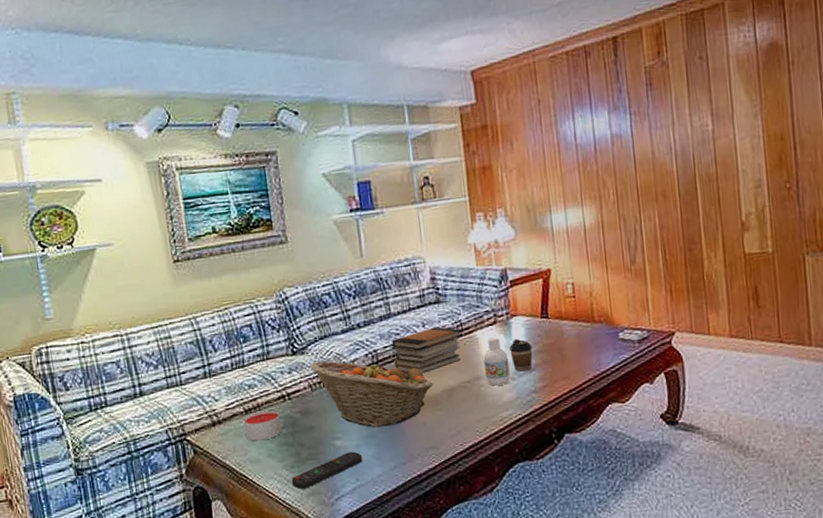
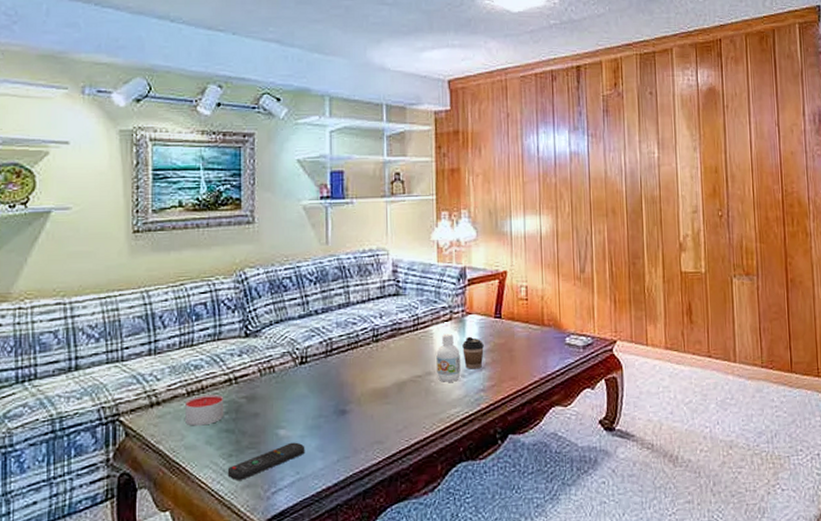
fruit basket: present [310,359,433,428] -> none [262,345,385,418]
book stack: present [392,326,462,374] -> none [348,319,418,365]

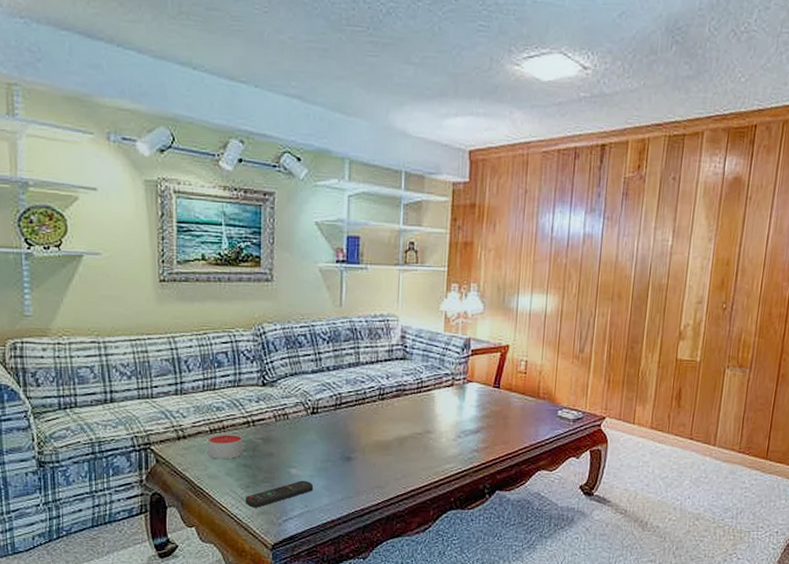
bottle: present [436,333,461,382] -> none [435,398,459,441]
coffee cup: present [462,336,484,370] -> none [461,402,481,432]

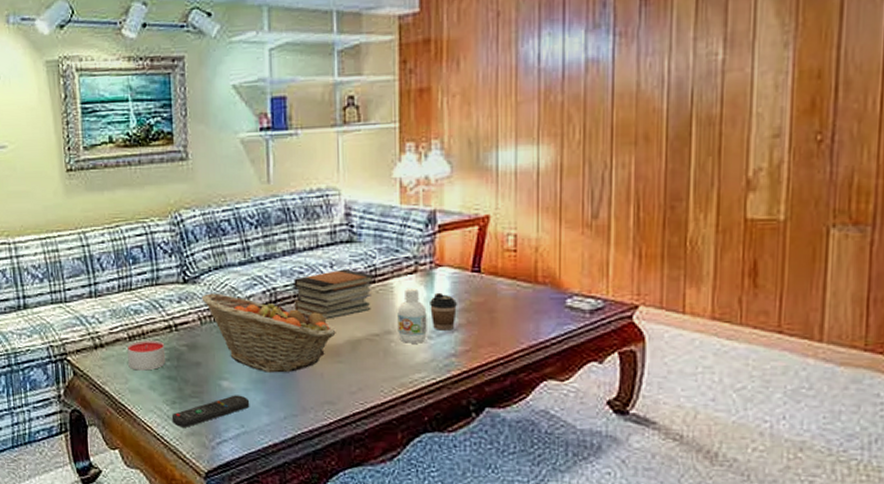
fruit basket: none [278,395,388,463] -> present [201,293,336,373]
book stack: none [355,380,421,420] -> present [294,269,375,319]
bottle: none [435,398,459,441] -> present [397,288,427,343]
coffee cup: none [461,402,481,432] -> present [430,292,457,331]

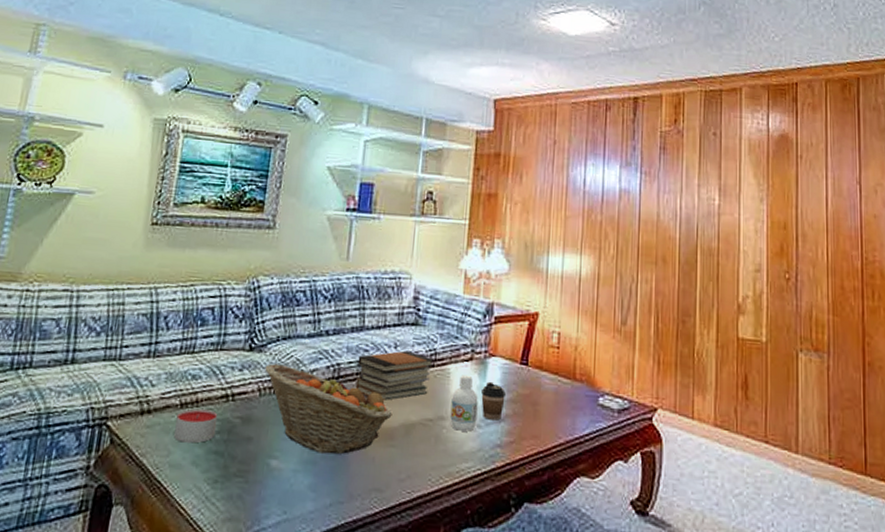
remote control: present [171,395,250,427] -> none [209,476,297,512]

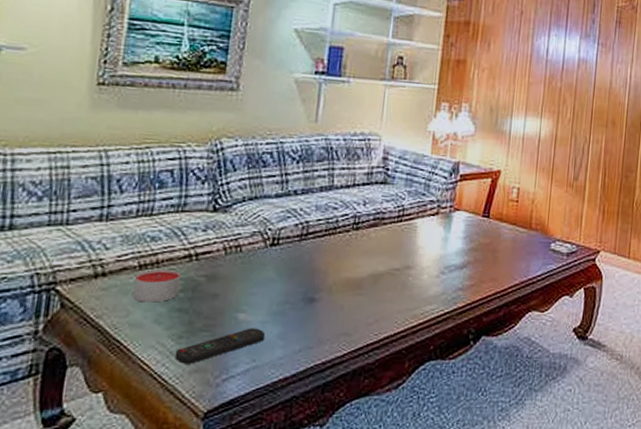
remote control: none [209,476,297,512] -> present [174,328,266,364]
fruit basket: present [265,364,392,454] -> none [230,223,361,305]
book stack: present [355,350,435,400] -> none [324,207,403,254]
bottle: present [450,374,478,432] -> none [416,228,443,278]
coffee cup: present [481,381,506,421] -> none [445,233,468,267]

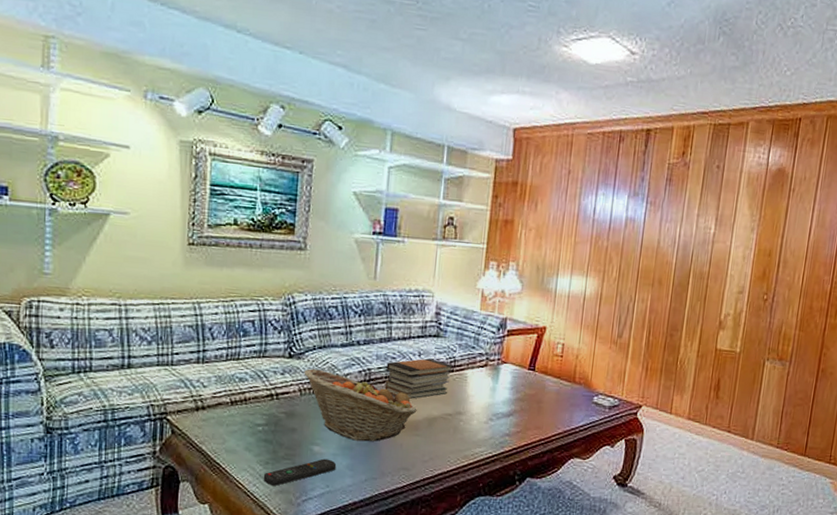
candle: present [133,269,181,303] -> none [228,406,265,433]
fruit basket: none [230,223,361,305] -> present [304,369,417,442]
book stack: none [324,207,403,254] -> present [385,358,454,399]

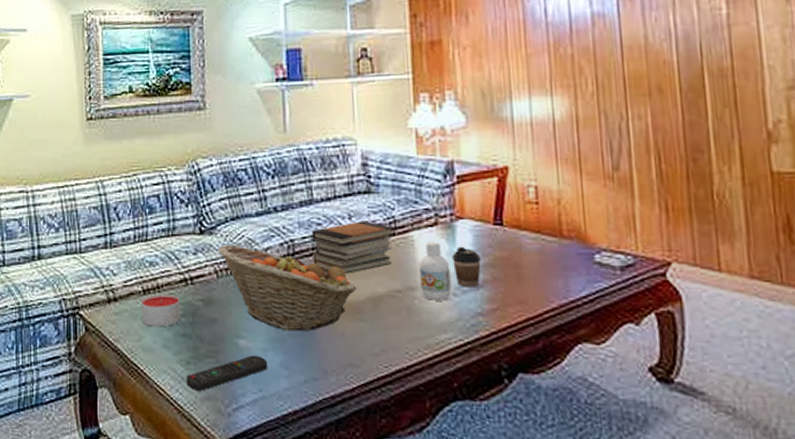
candle: none [228,406,265,433] -> present [141,294,181,327]
bottle: none [466,378,491,424] -> present [419,241,452,301]
coffee cup: none [493,384,515,415] -> present [452,246,481,287]

